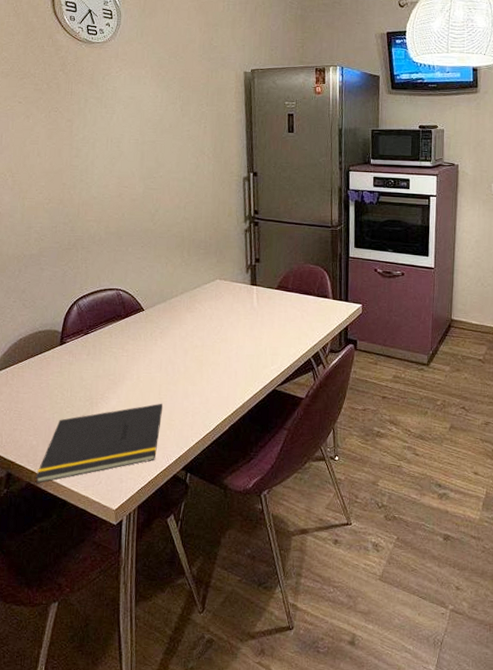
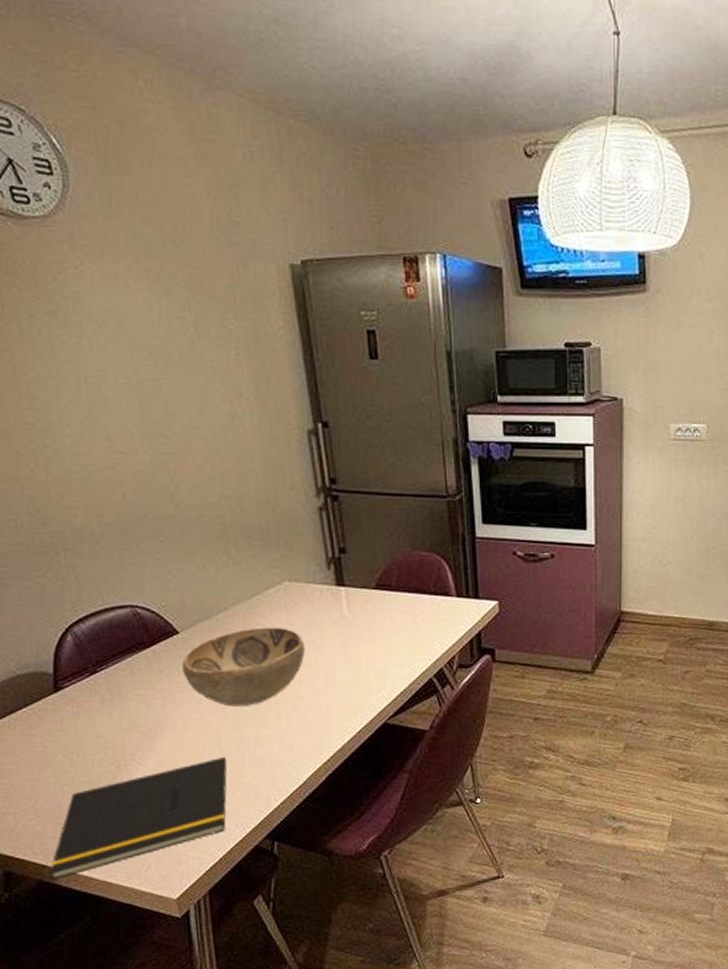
decorative bowl: none [143,311,225,367] -> present [182,627,305,707]

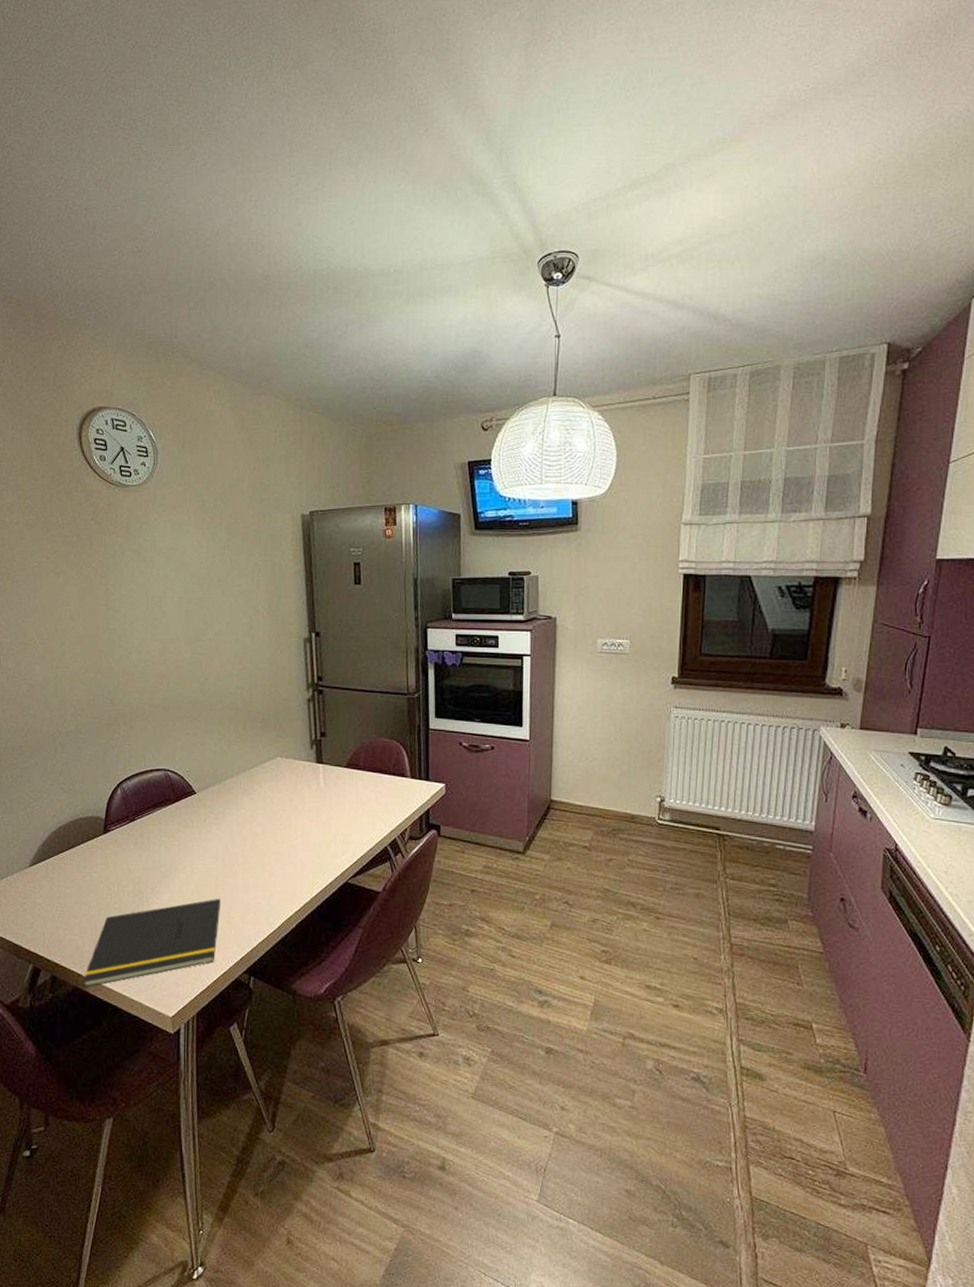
decorative bowl: present [182,627,305,707] -> none [195,793,288,857]

